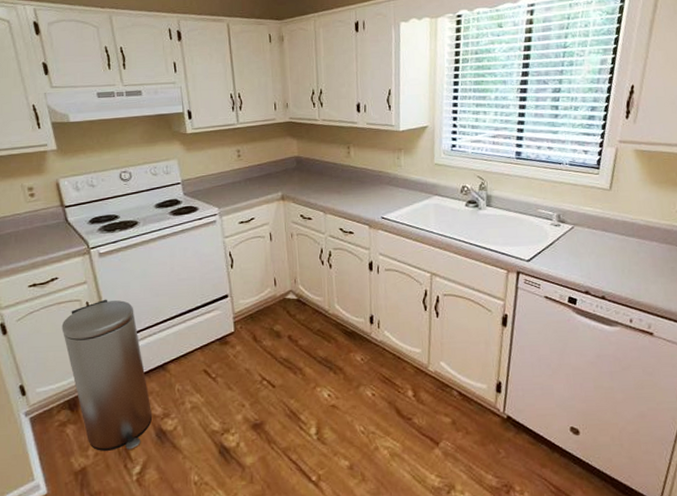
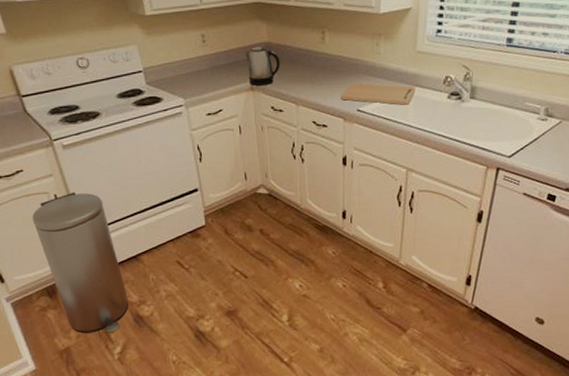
kettle: none [277,160,309,196] -> present [245,46,280,86]
cutting board: none [366,193,436,213] -> present [341,83,416,105]

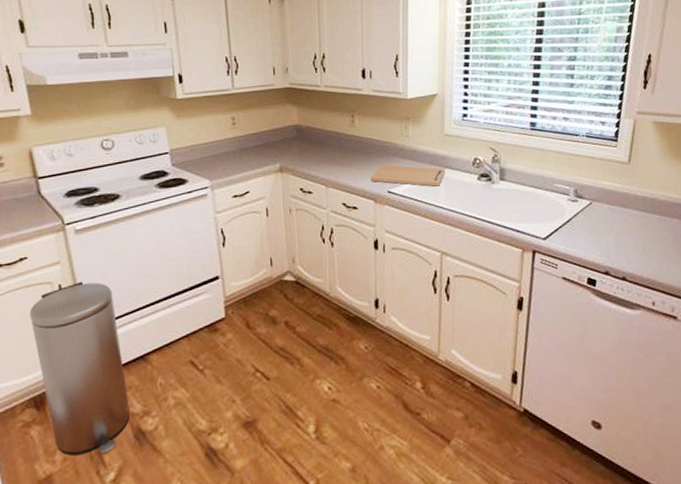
kettle: present [245,46,280,86] -> none [275,129,310,167]

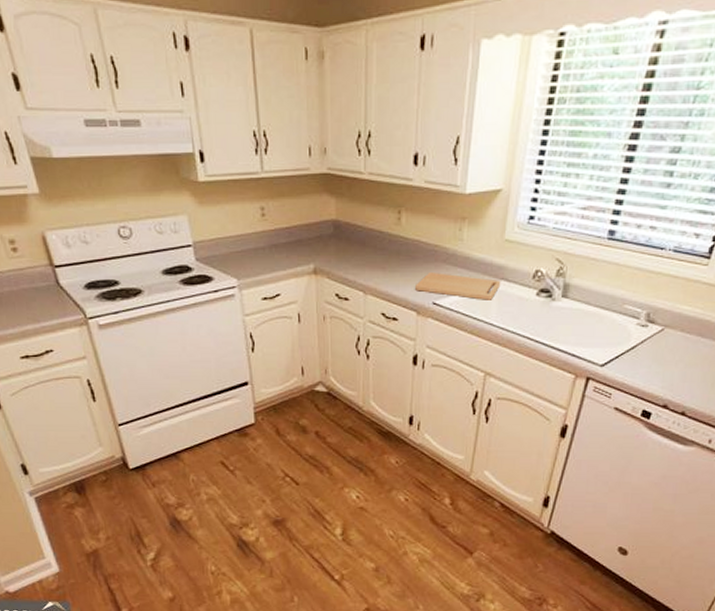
pedal bin: present [29,281,130,456] -> none [61,377,165,536]

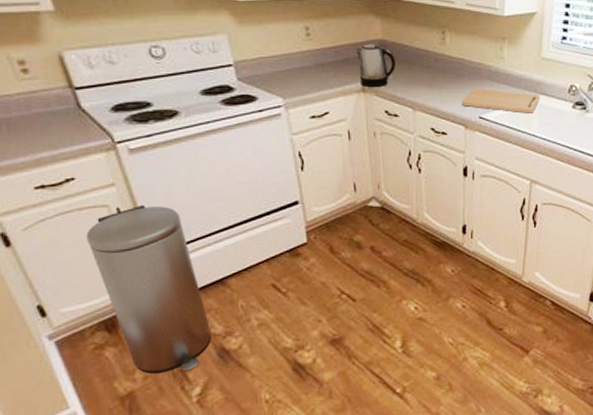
pedal bin: none [61,377,165,536] -> present [86,204,211,374]
kettle: none [310,225,348,269] -> present [356,44,396,87]

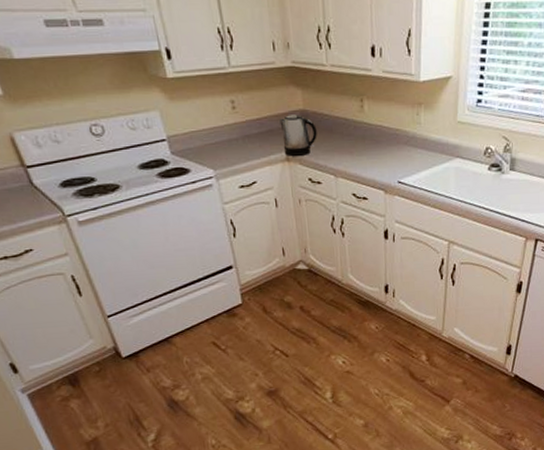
pedal bin: present [86,204,211,374] -> none [46,272,162,422]
cutting board: present [462,89,540,114] -> none [381,154,457,177]

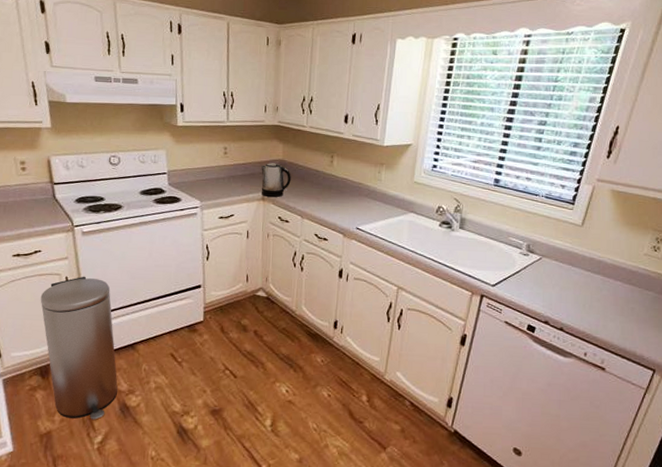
pedal bin: none [46,272,162,422] -> present [40,276,118,420]

